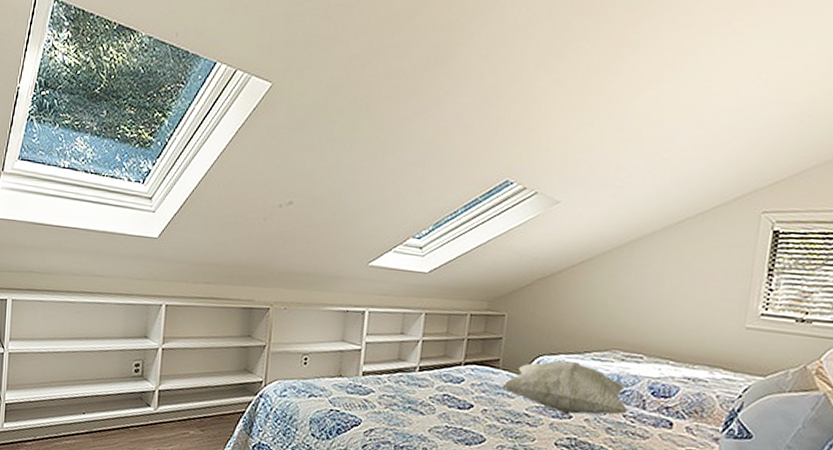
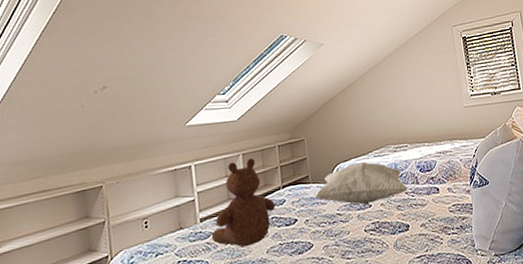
teddy bear: none [370,319,452,418] -> present [211,158,276,247]

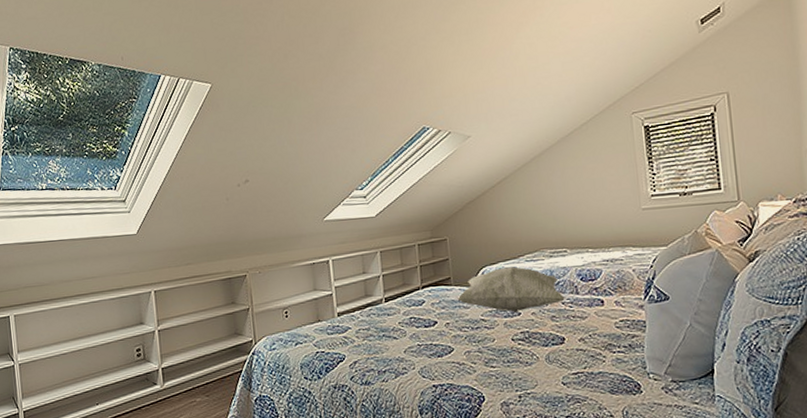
teddy bear: present [211,158,276,247] -> none [348,256,415,345]

